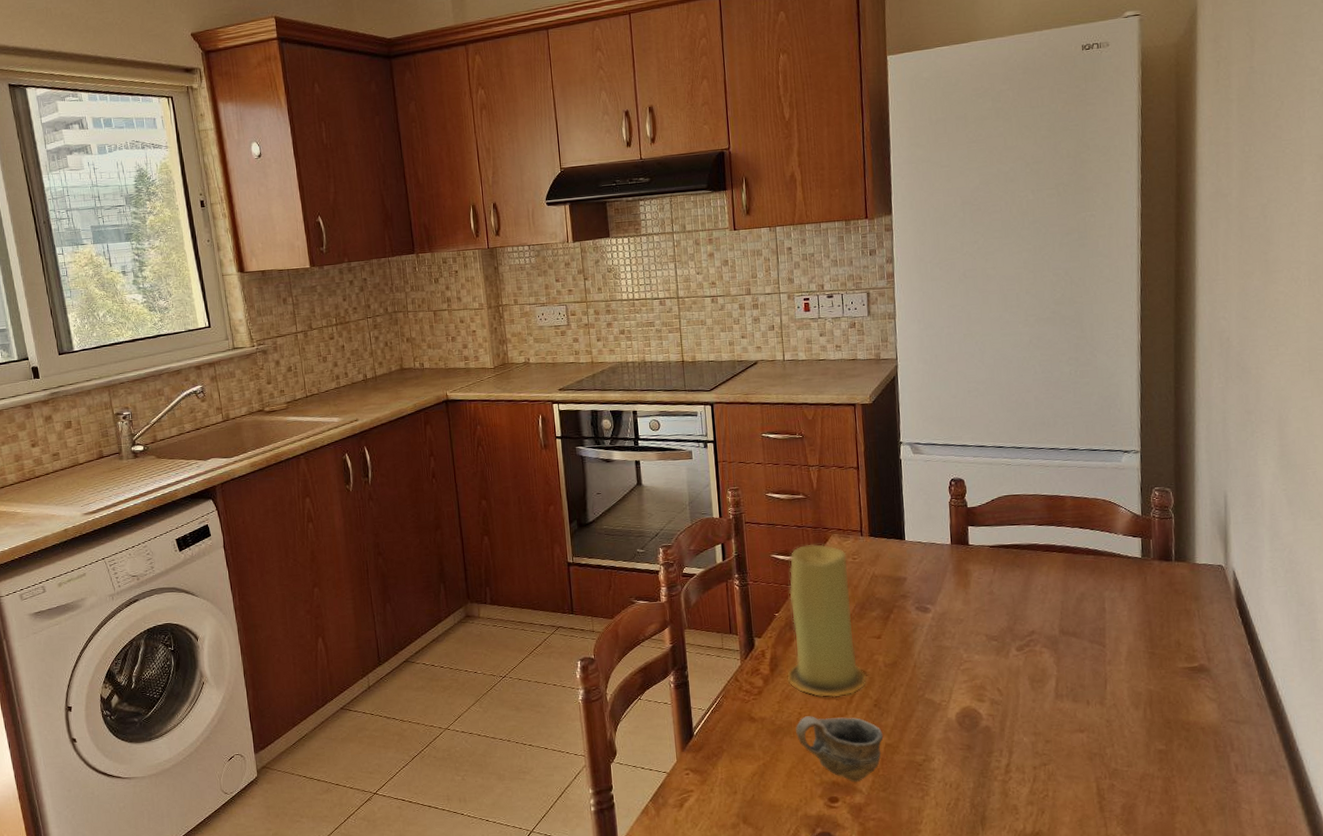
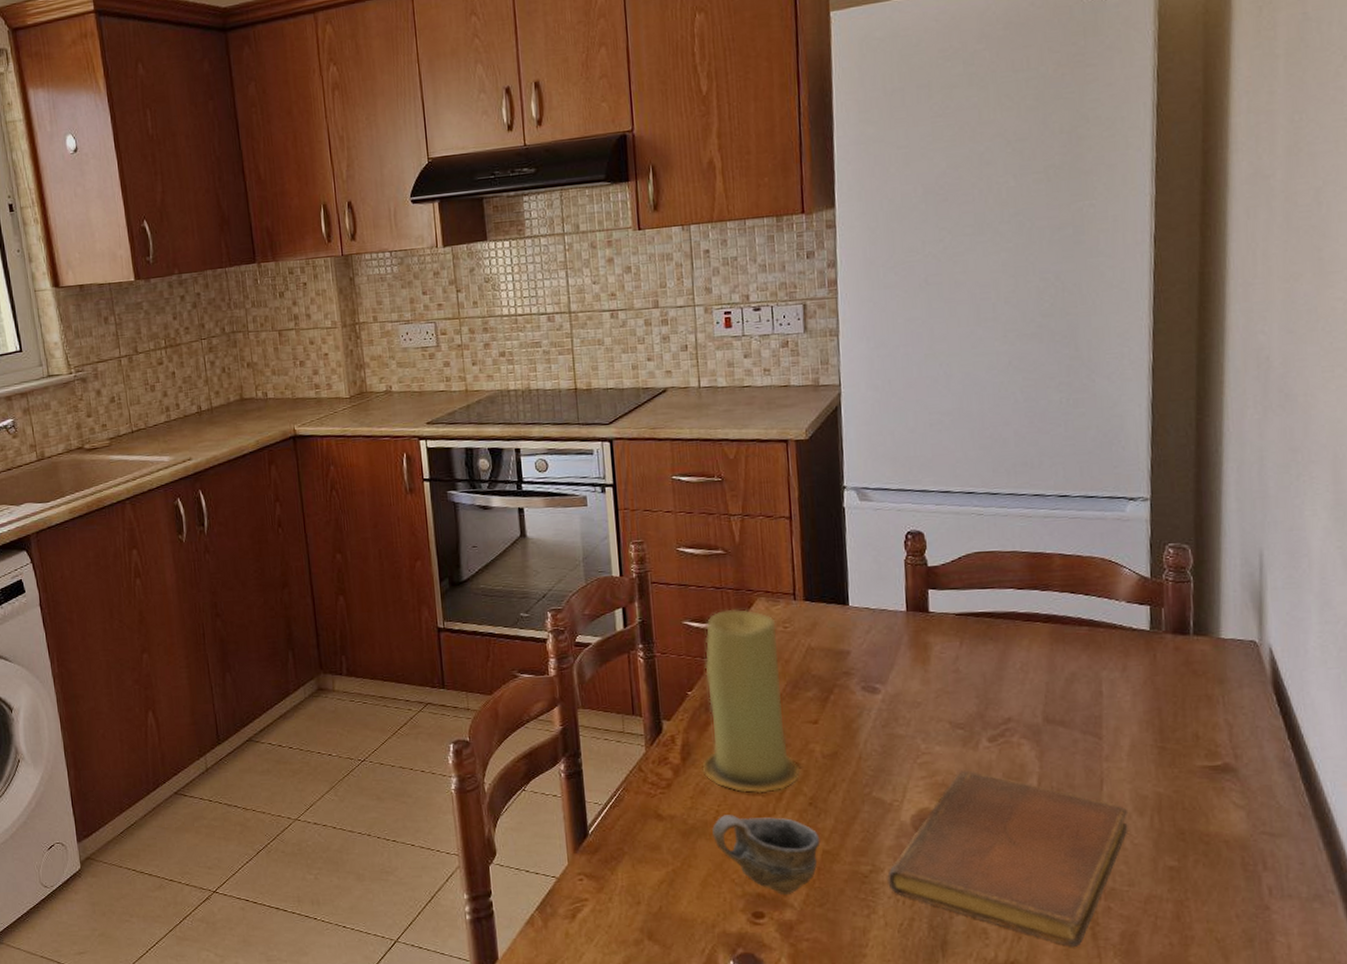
notebook: none [937,674,1127,818] -> present [887,770,1129,947]

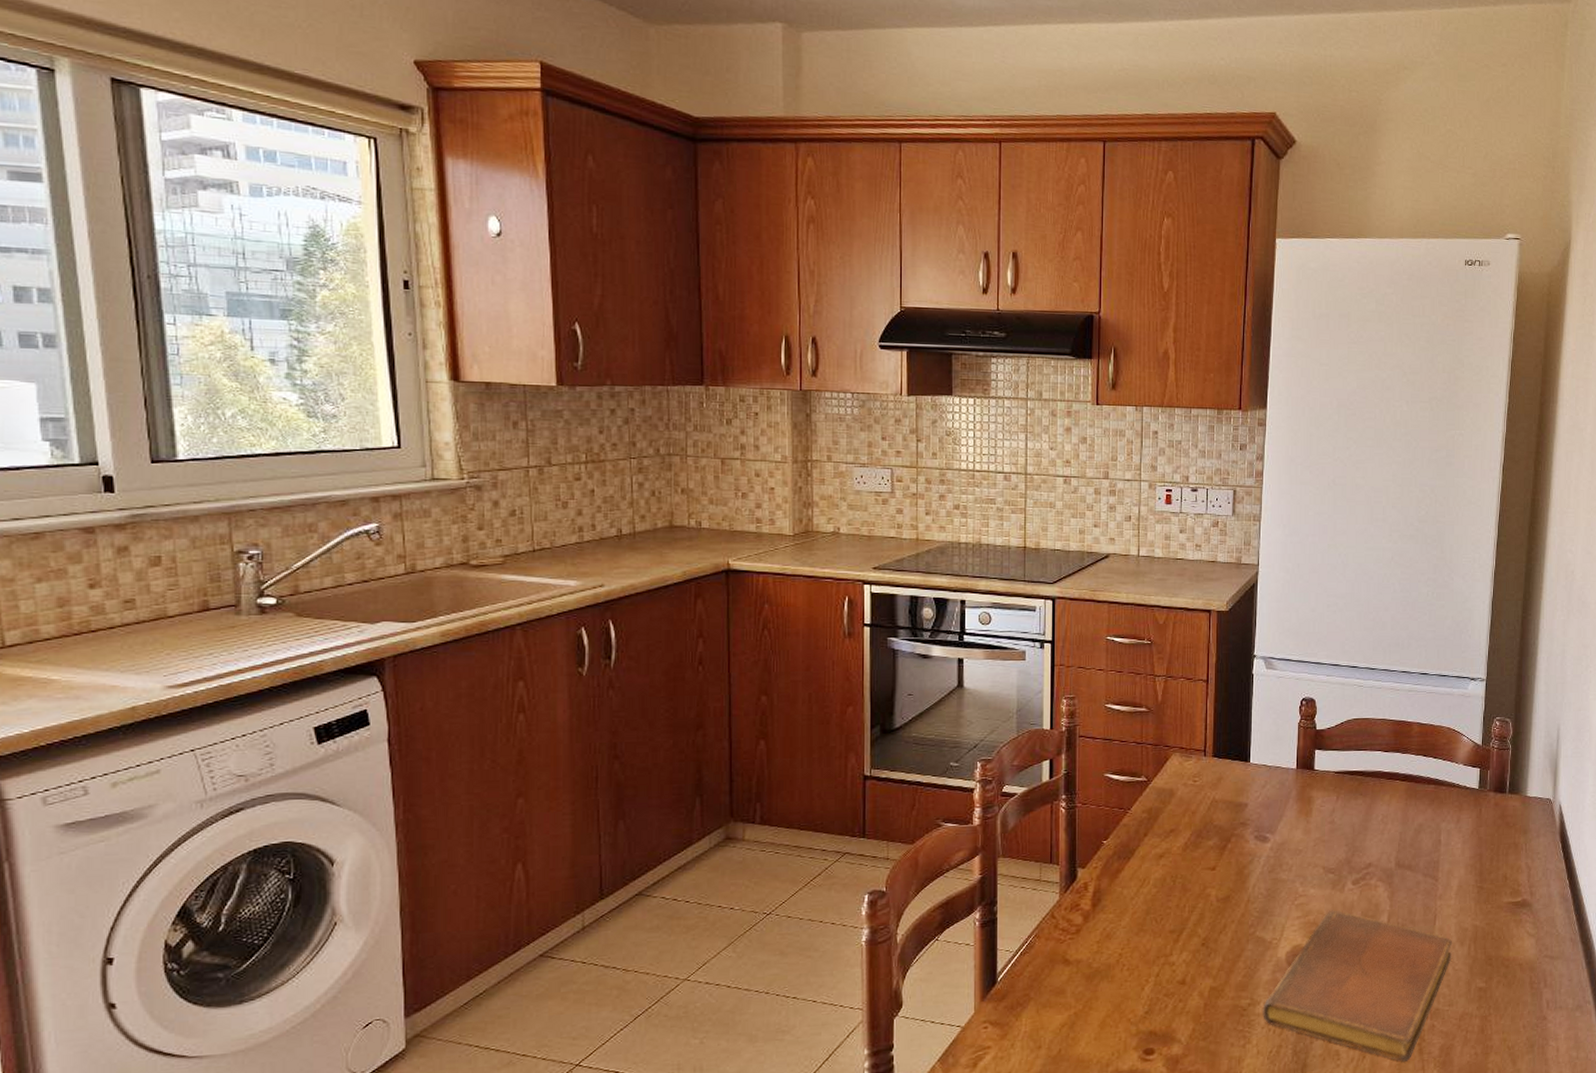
candle: present [701,608,801,794] -> none [1110,763,1197,937]
cup: present [712,815,820,895] -> none [1115,957,1209,1031]

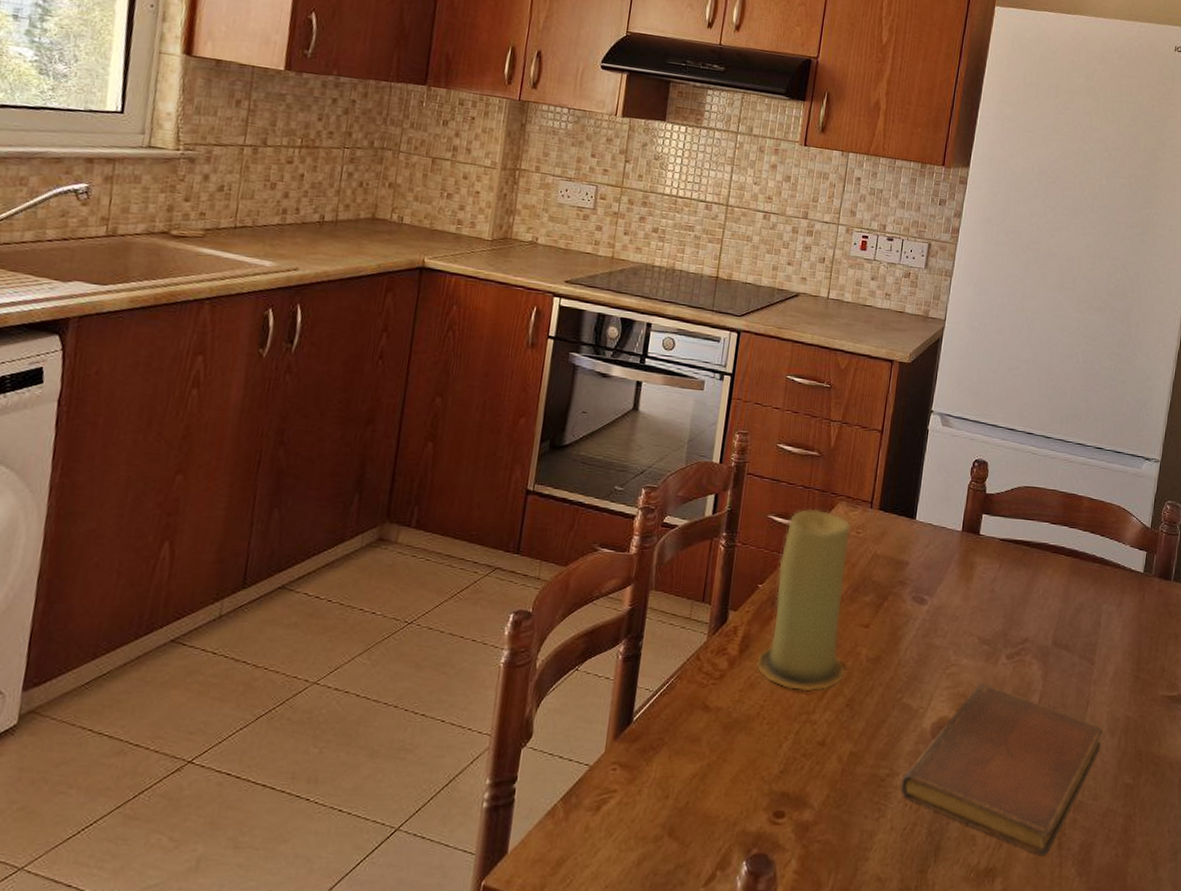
candle: none [1110,763,1197,937] -> present [756,508,851,692]

